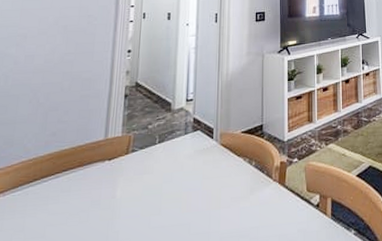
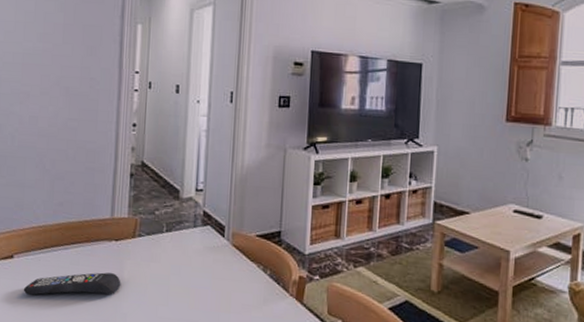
remote control: none [7,193,114,234] -> present [23,272,121,295]

